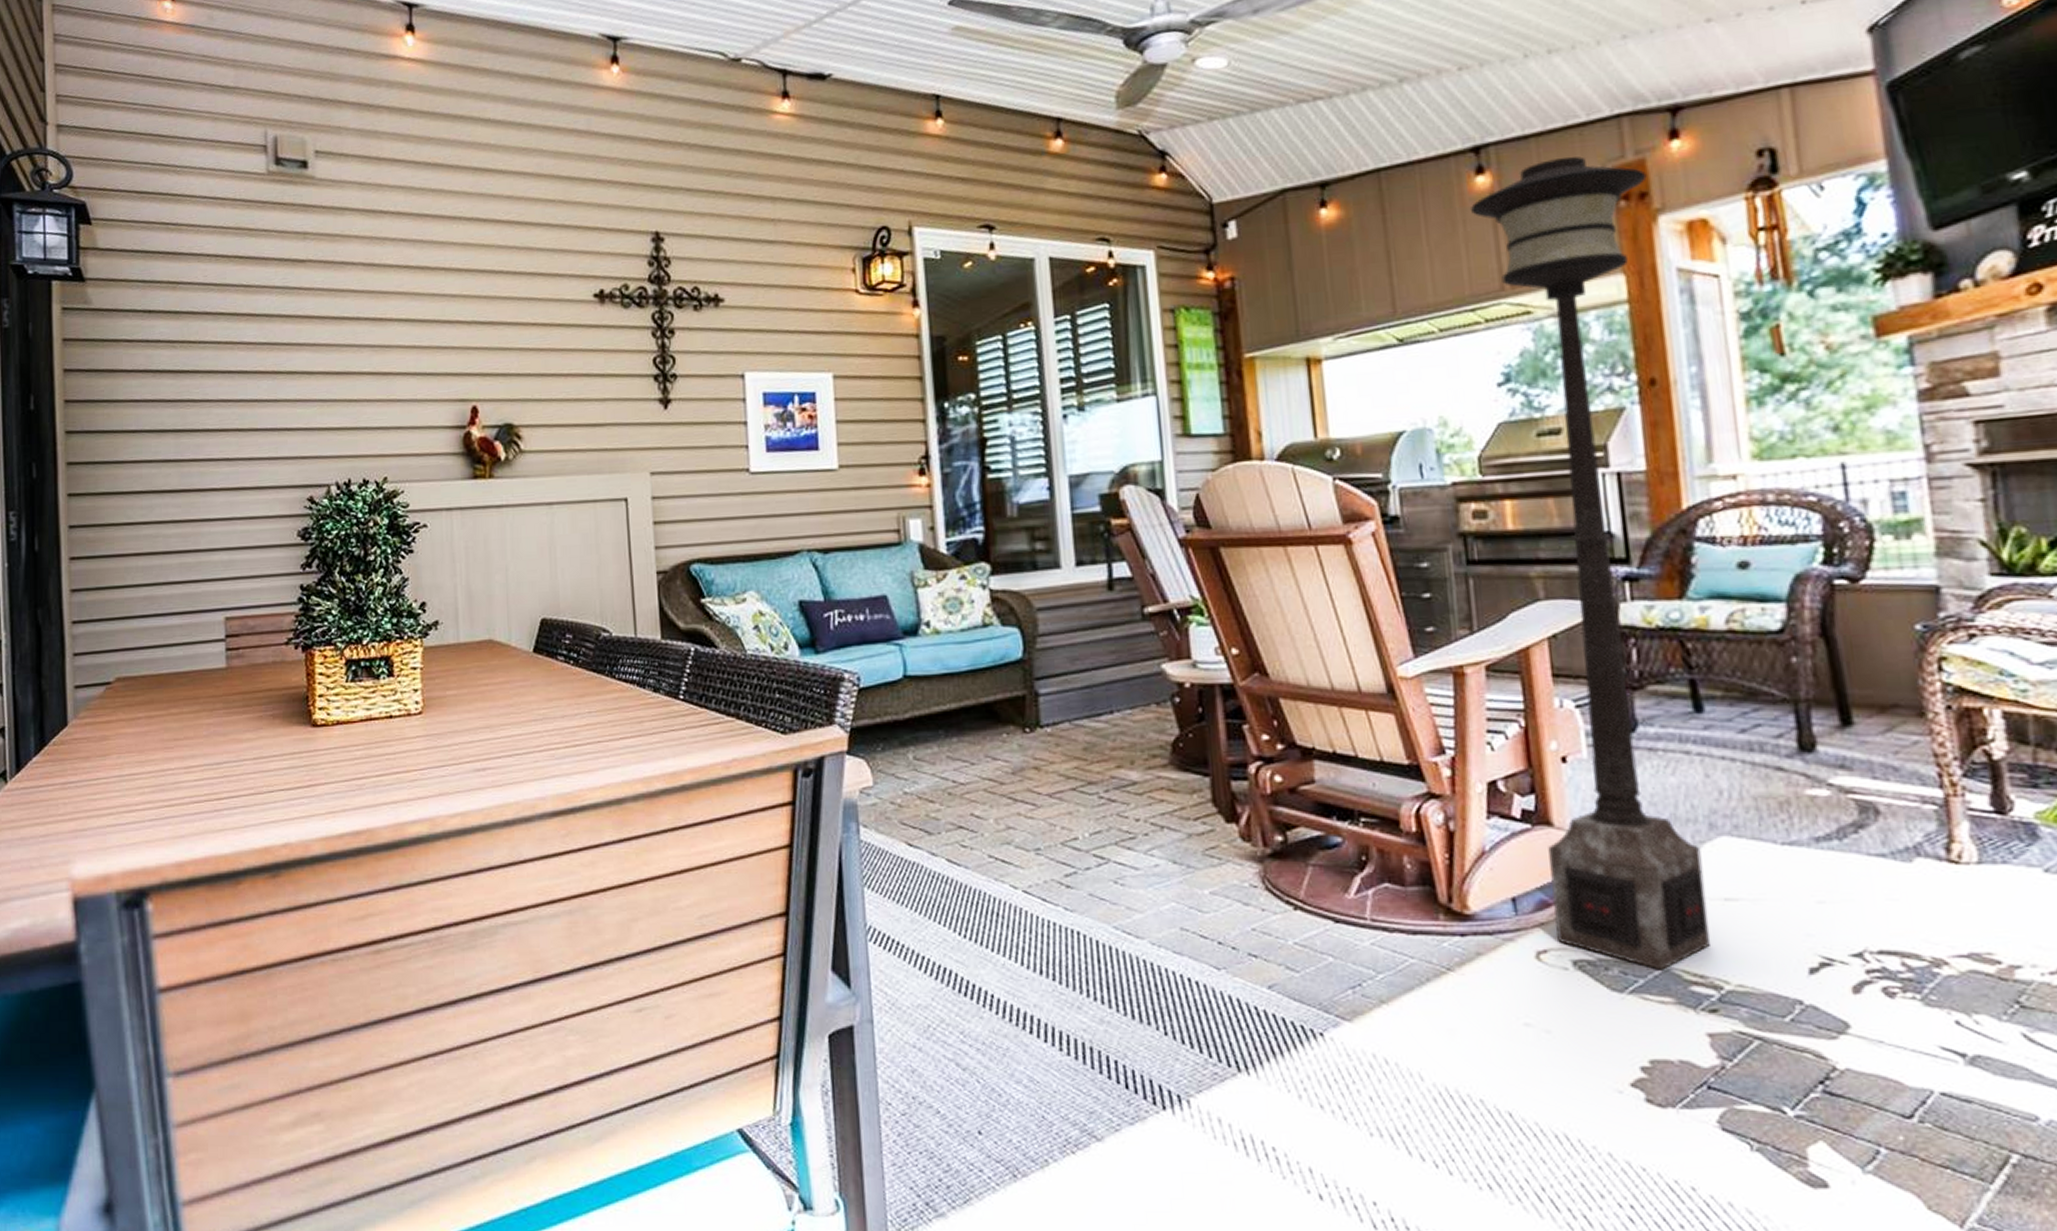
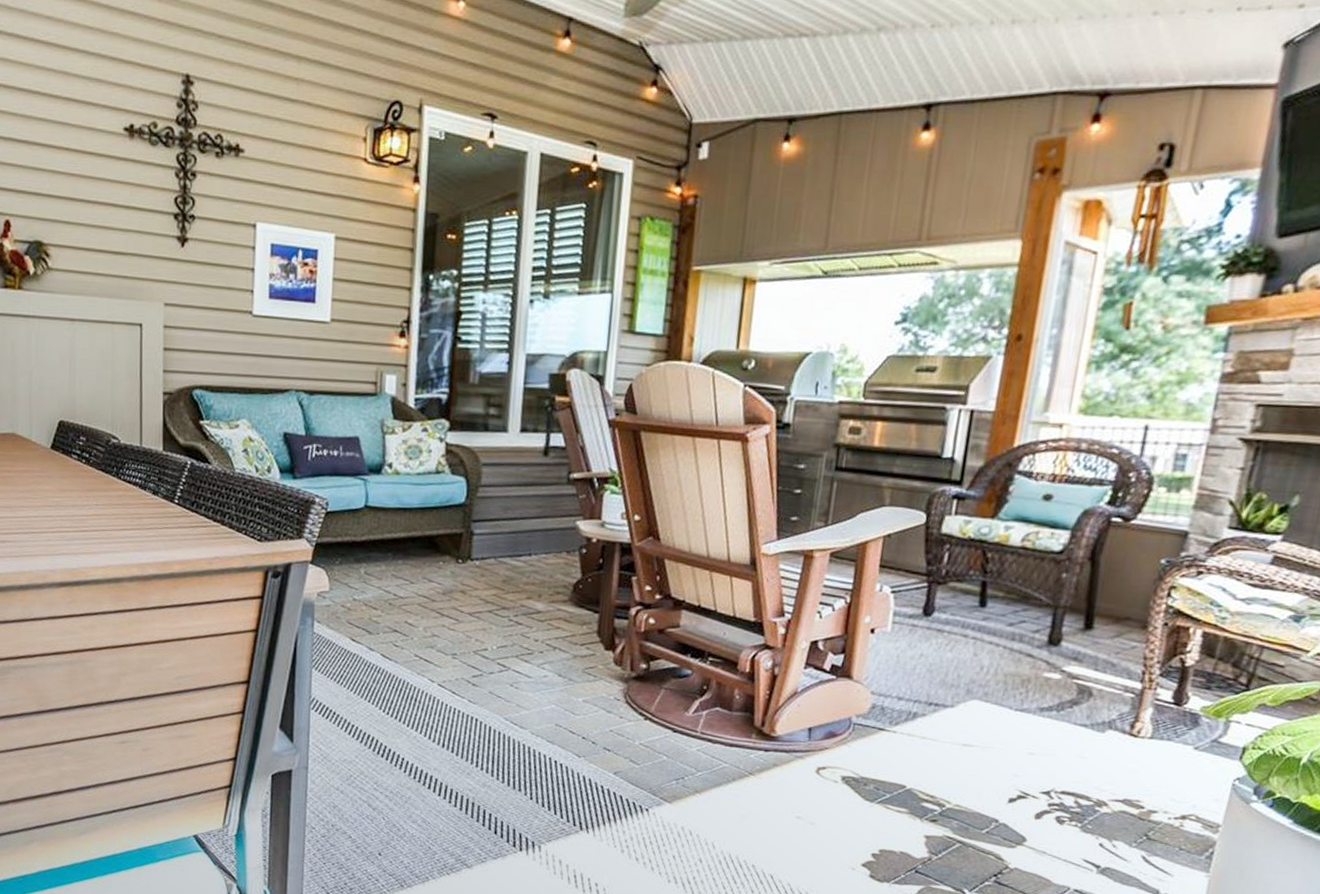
floor lamp: present [1469,156,1712,970] -> none [835,125,1064,790]

